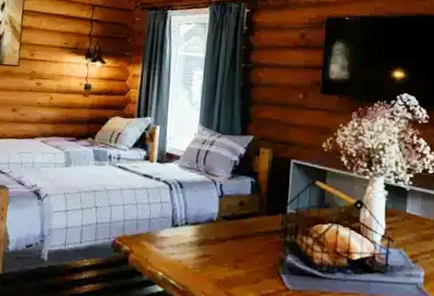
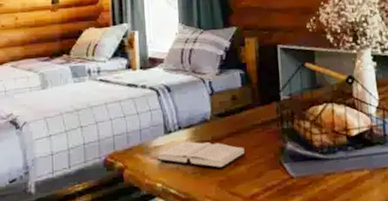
hardback book: none [162,236,246,270] -> present [157,141,246,170]

